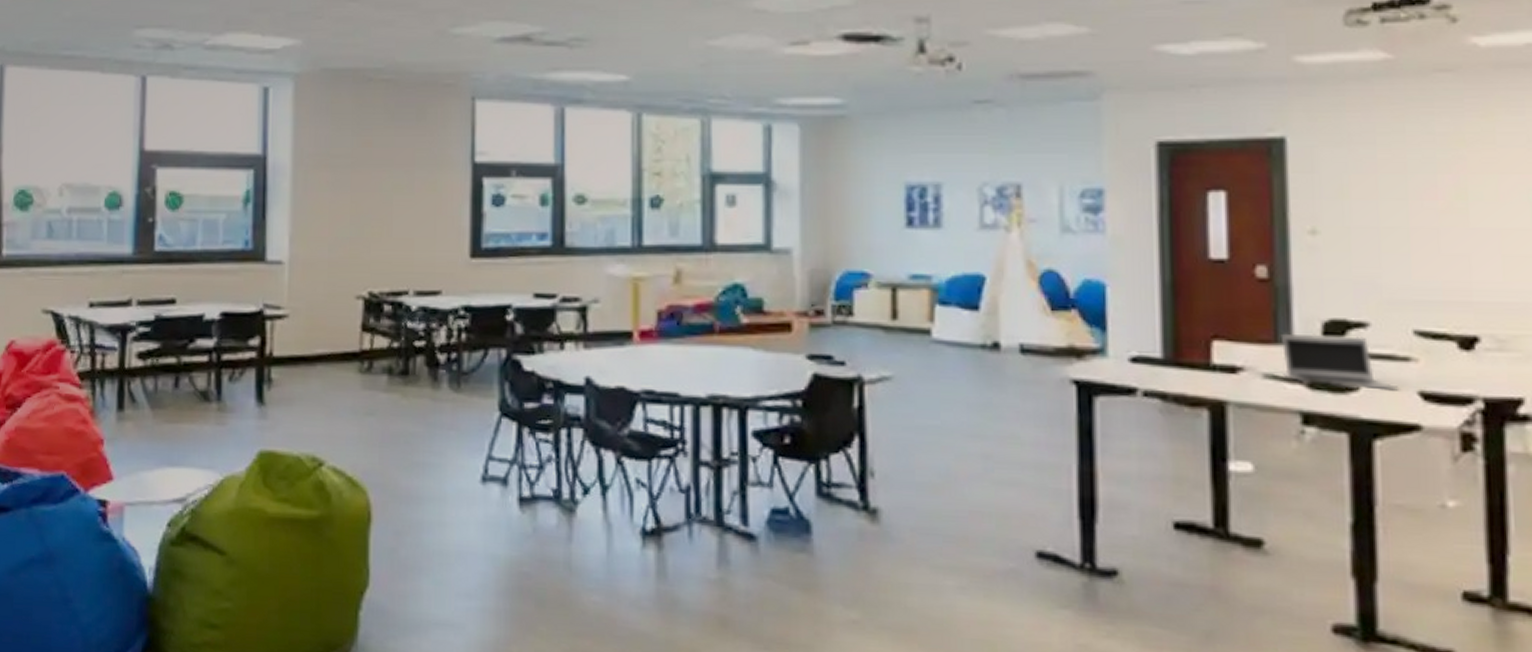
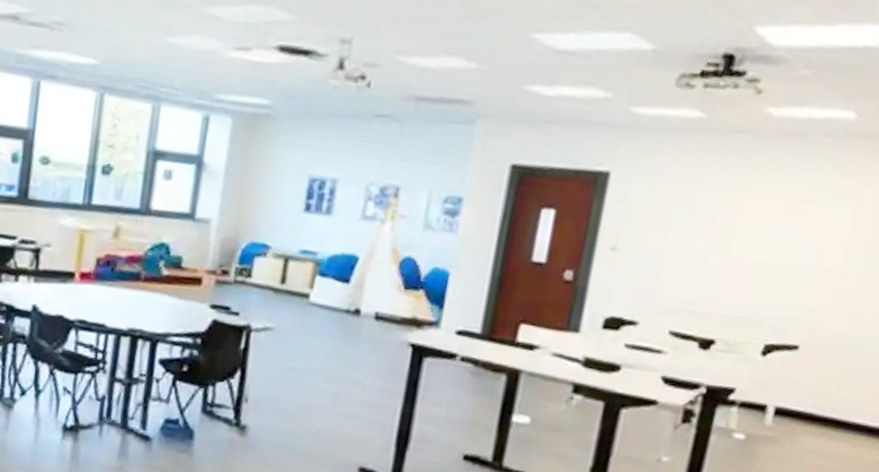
laptop: present [1280,333,1400,391] -> none [570,323,649,374]

